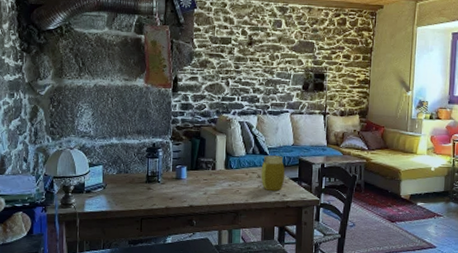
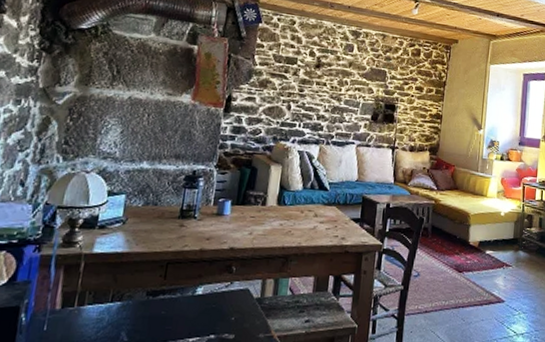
jar: present [261,155,286,191] -> none [318,191,347,233]

